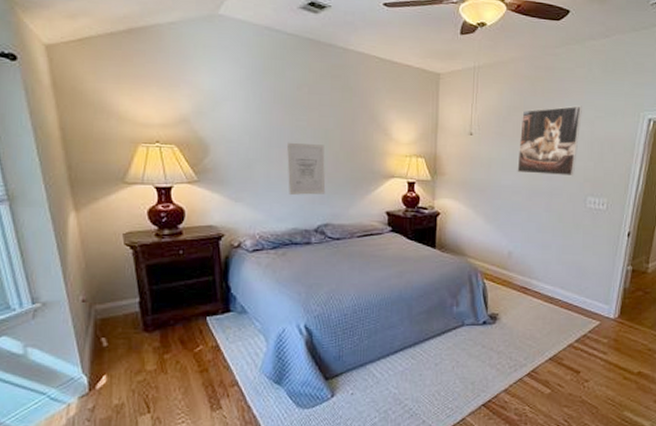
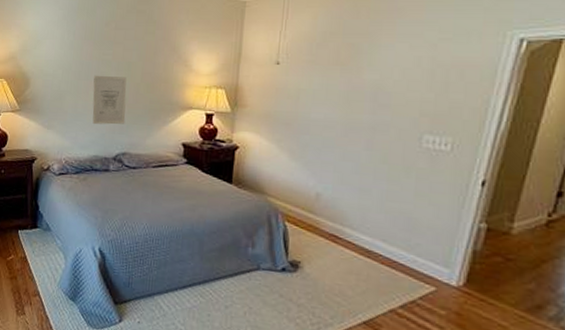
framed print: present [517,105,582,177] -> none [331,27,421,110]

